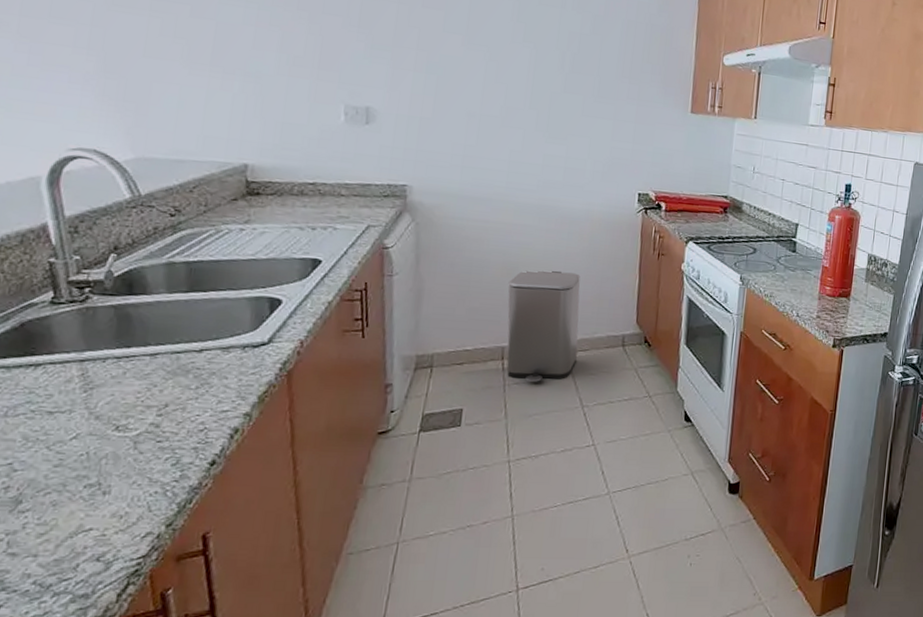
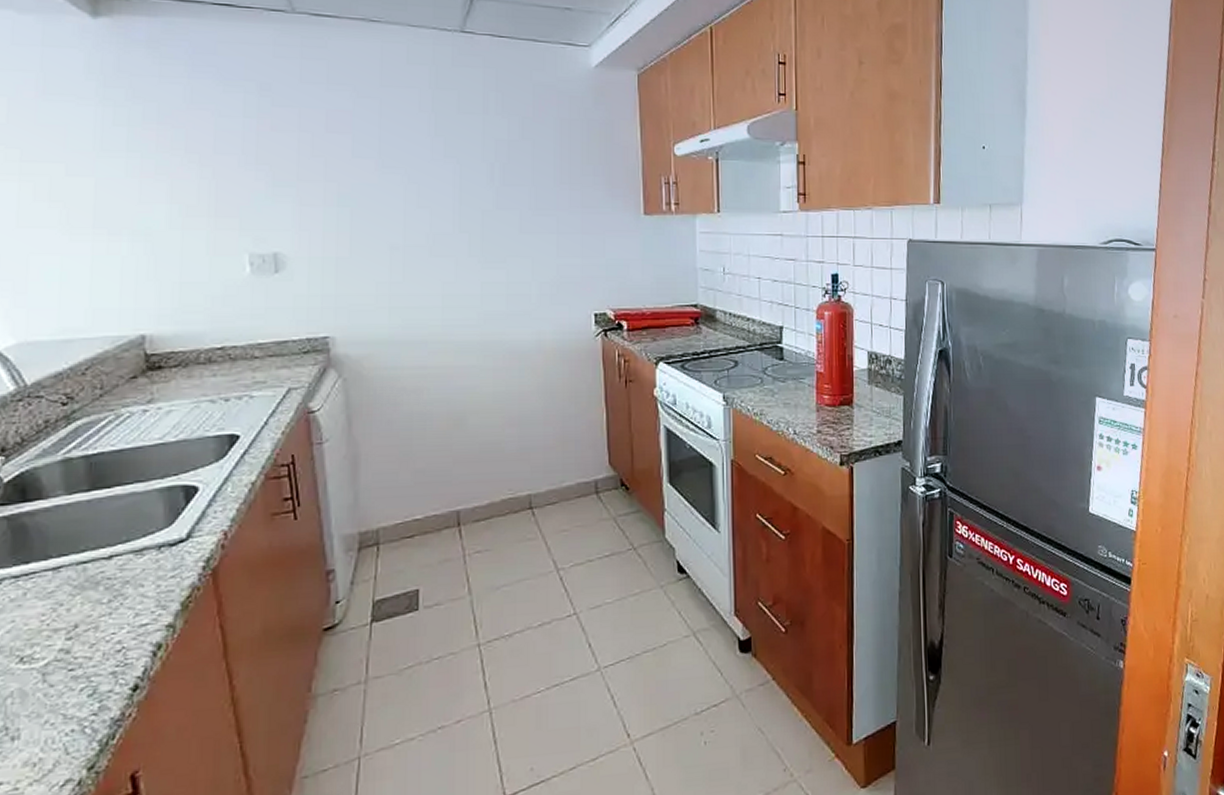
pedal bin: present [507,270,580,382] -> none [456,414,545,548]

